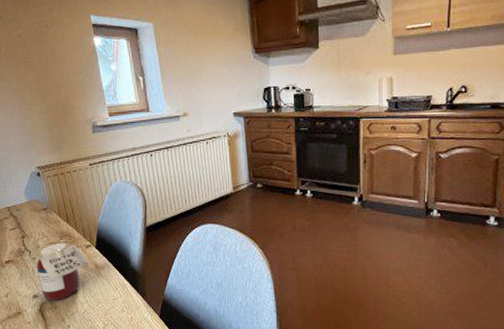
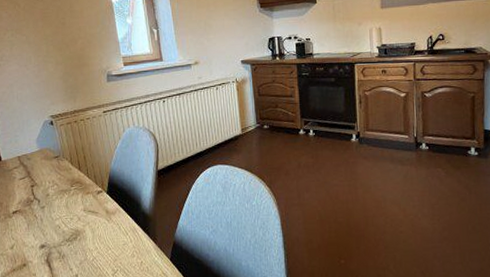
jar: present [36,242,89,301] -> none [45,190,99,250]

